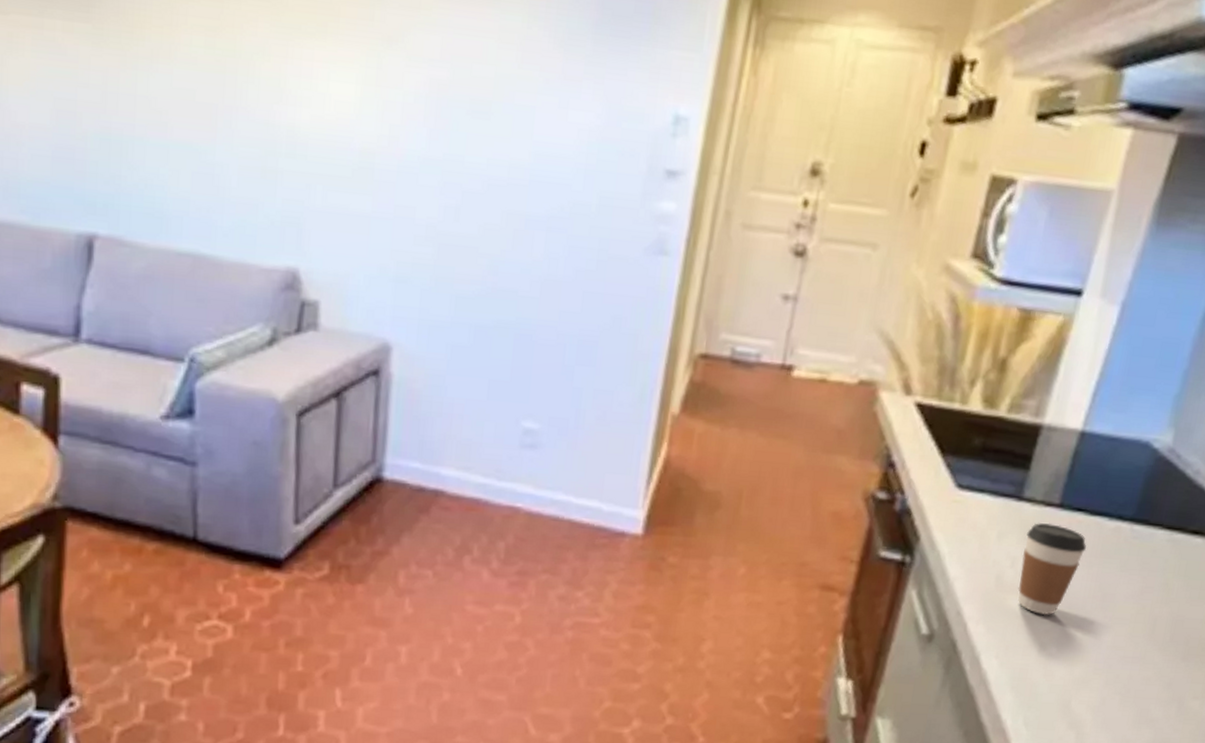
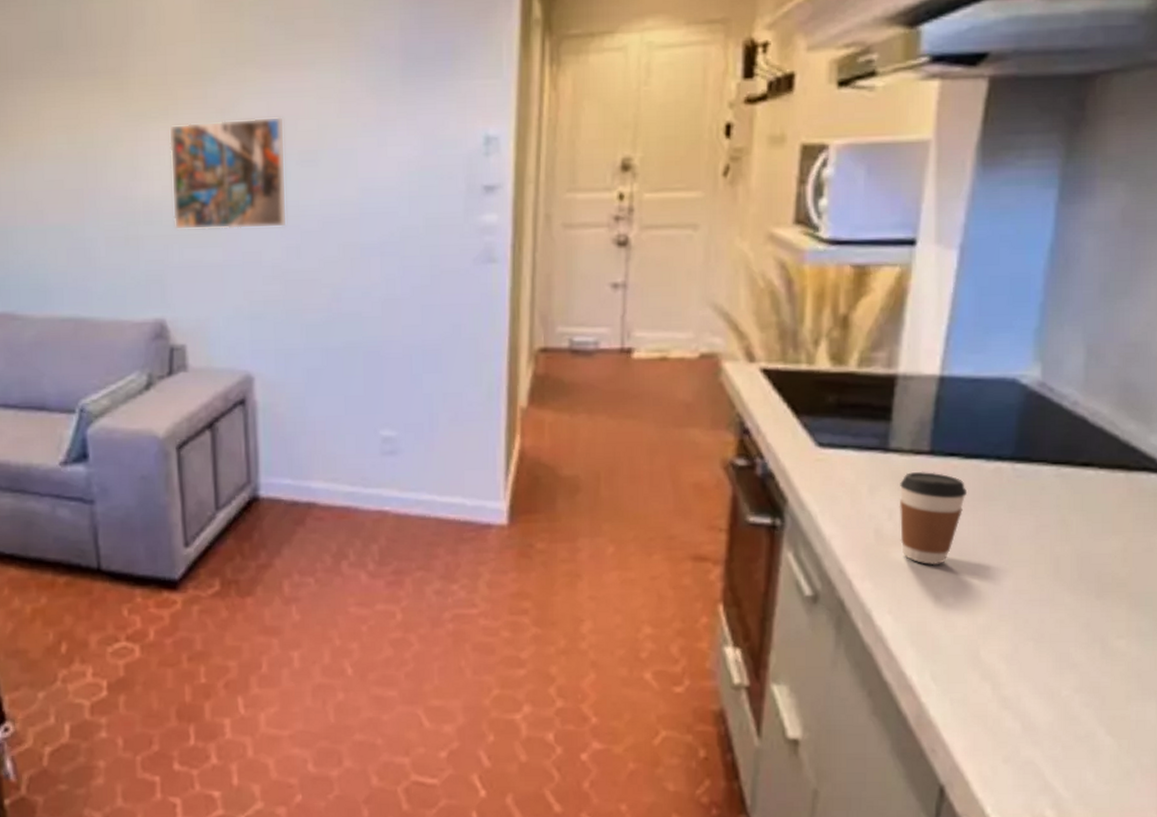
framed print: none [320,45,459,184] -> present [168,116,288,231]

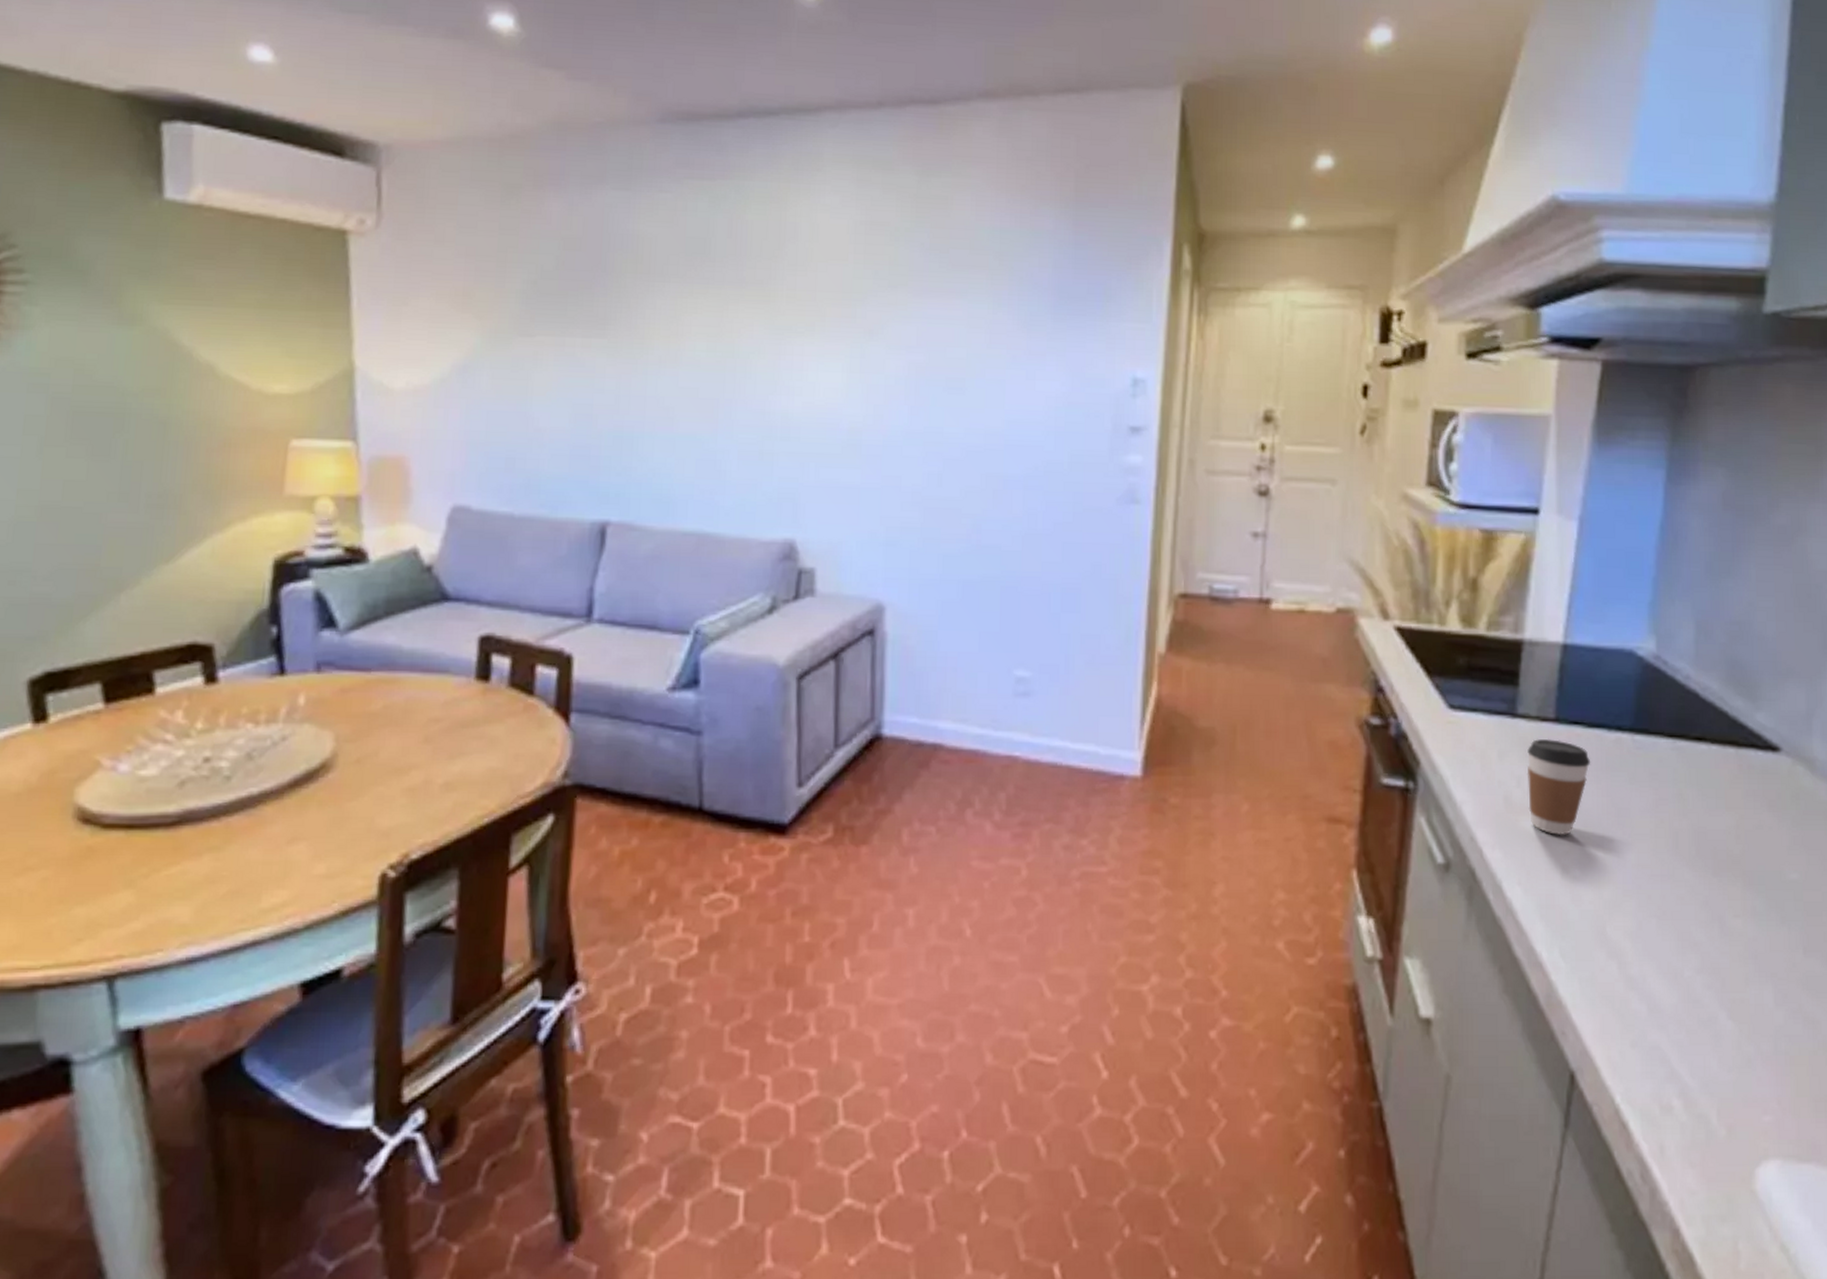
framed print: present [168,116,288,231] -> none [811,340,934,454]

